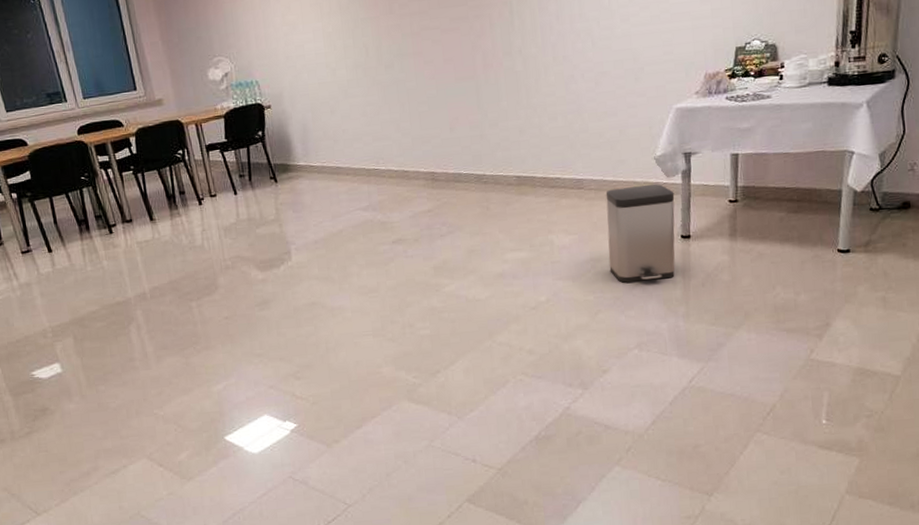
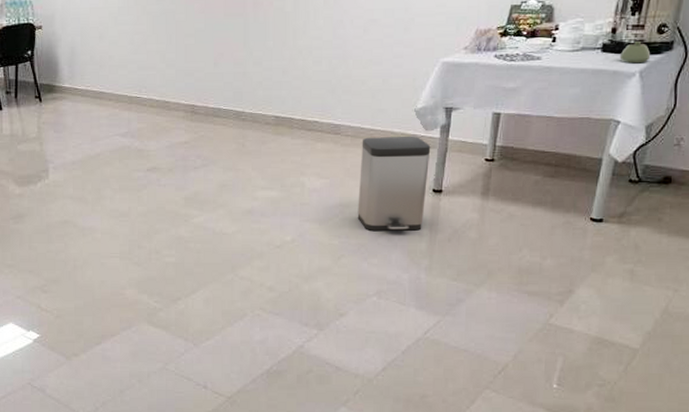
sugar bowl: none [845,72,875,95] -> present [619,41,651,64]

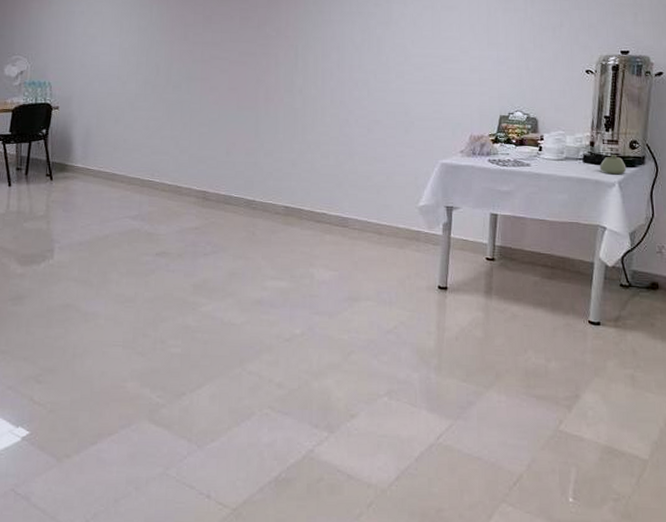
pedal bin: present [357,135,431,232] -> none [366,231,435,328]

